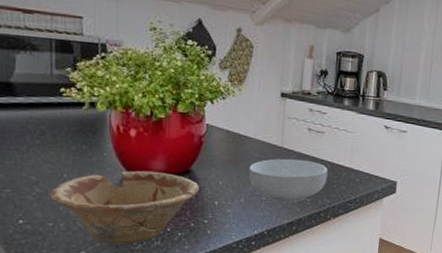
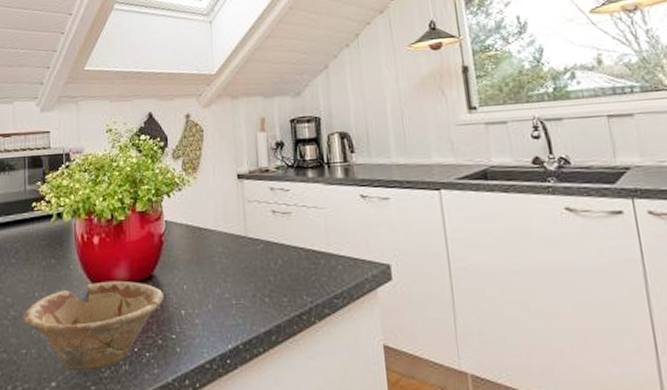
cereal bowl: present [248,158,328,203] -> none [213,249,303,306]

